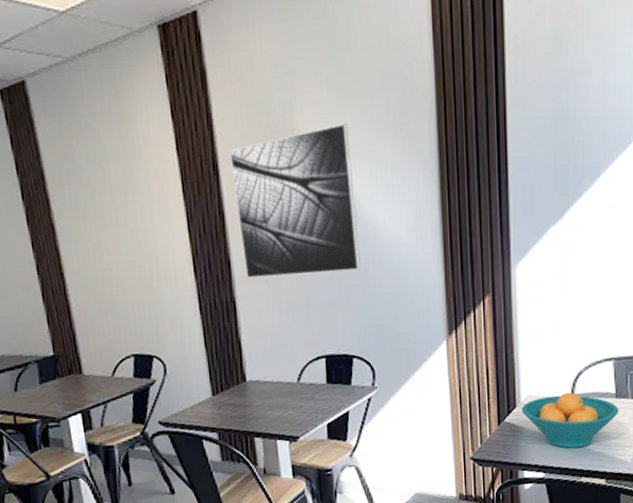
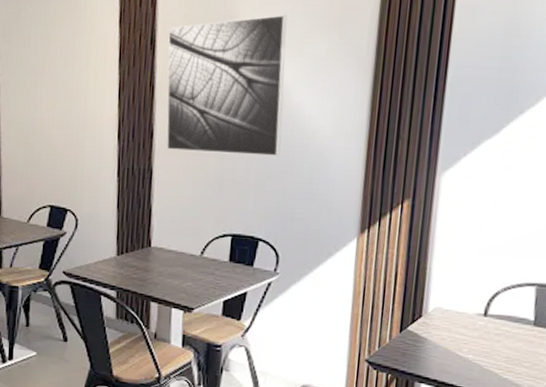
fruit bowl: present [521,392,619,449] -> none [427,311,536,371]

